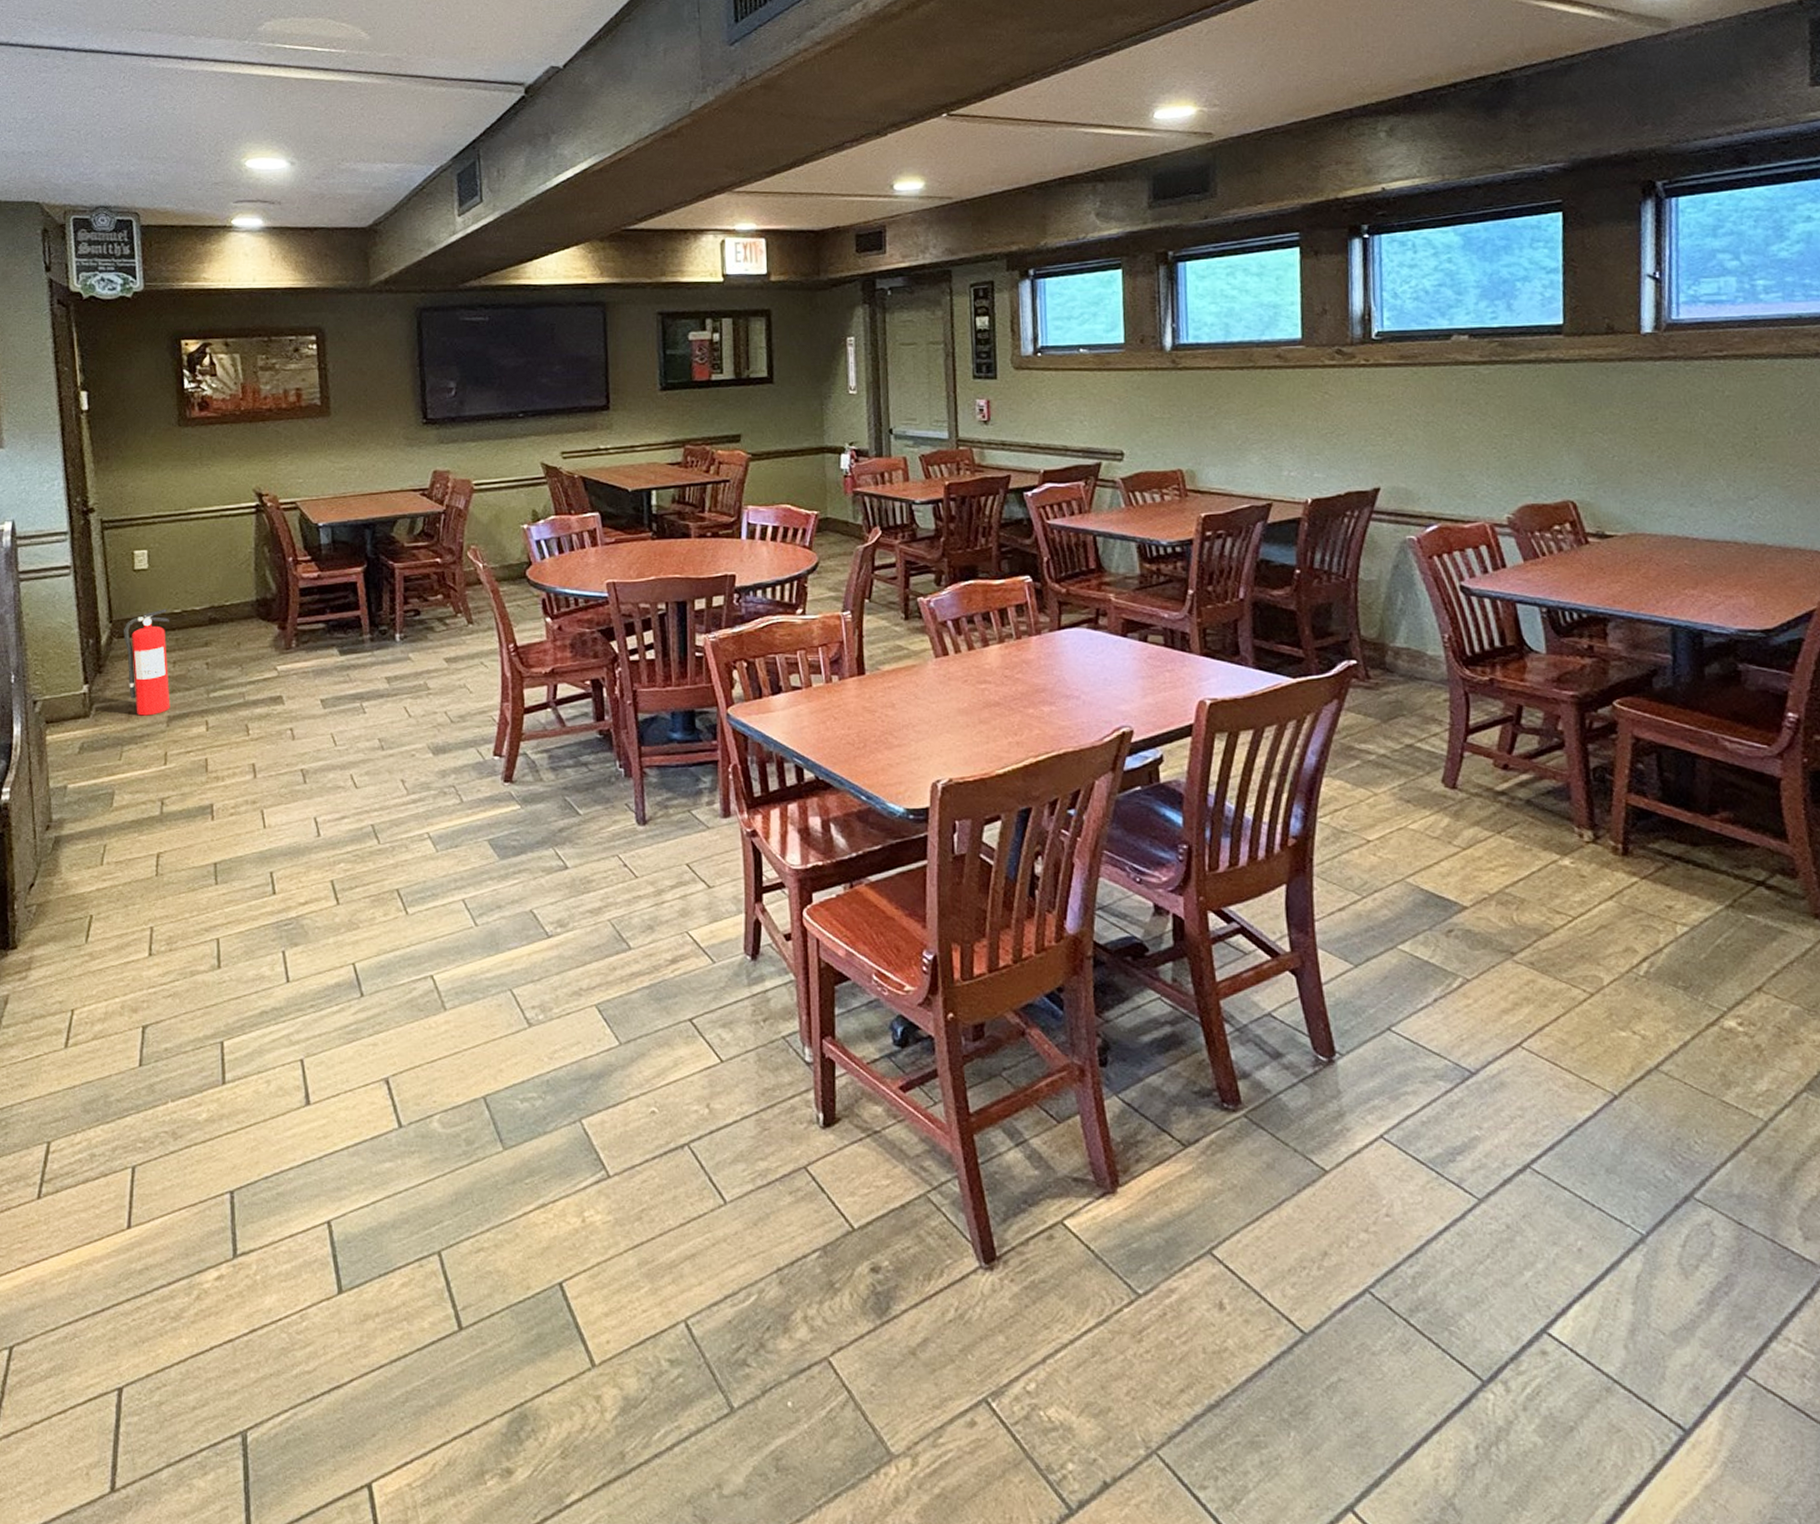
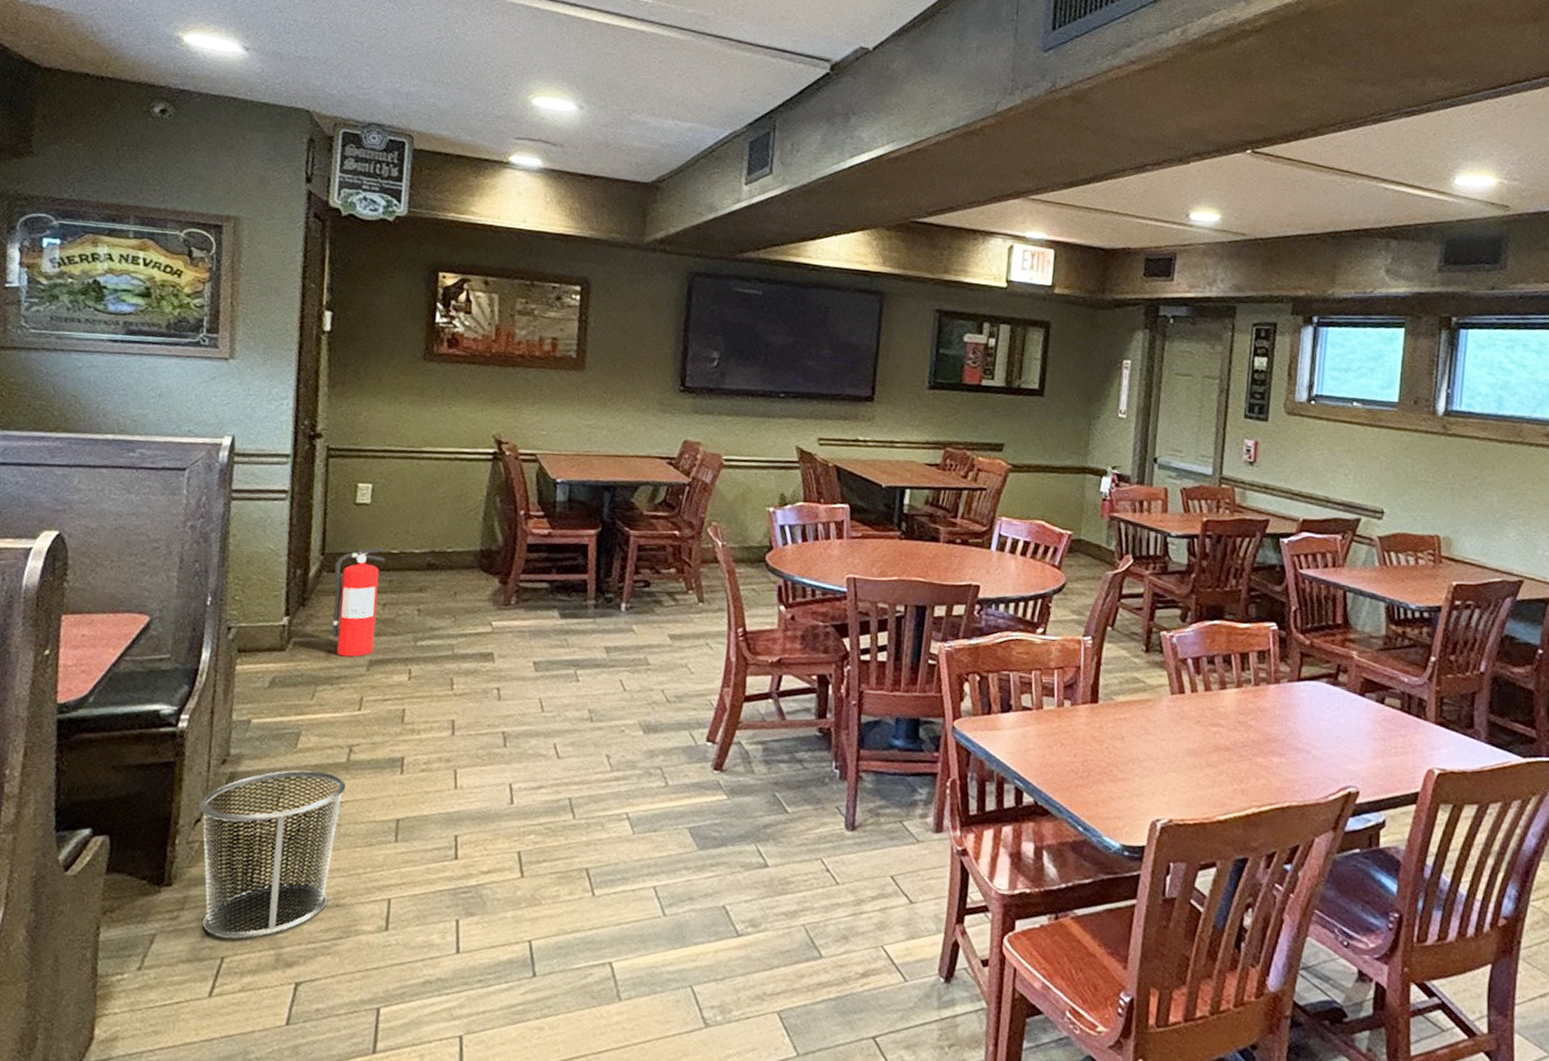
waste bin: none [32,826,163,991] -> present [199,770,346,939]

